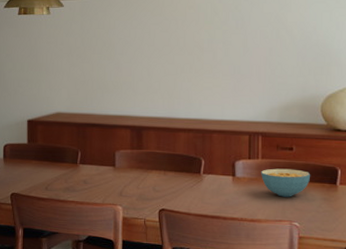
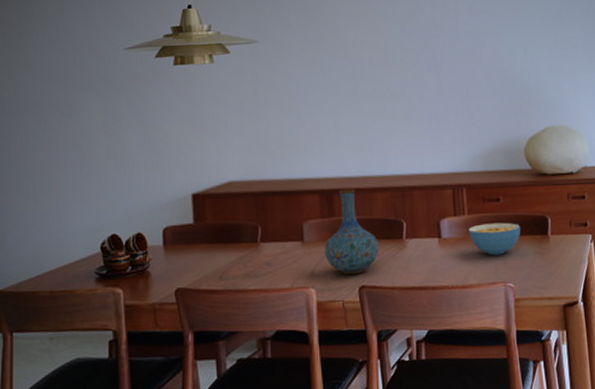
vase: none [132,127,179,199] -> present [324,189,379,276]

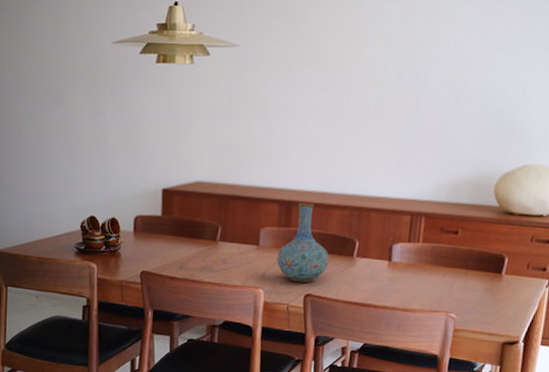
cereal bowl: present [469,222,521,256] -> none [420,253,475,286]

